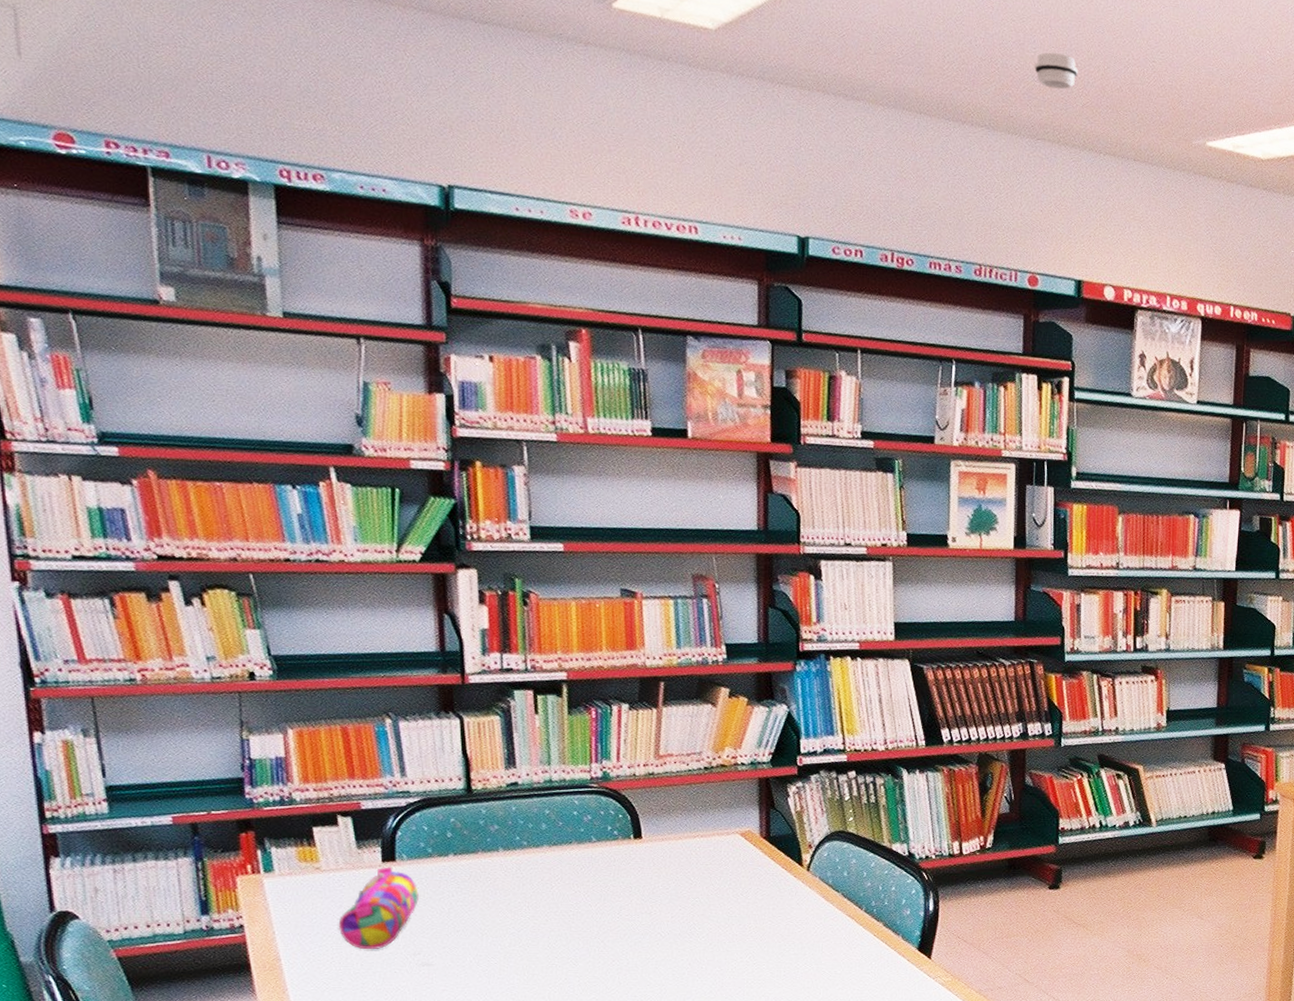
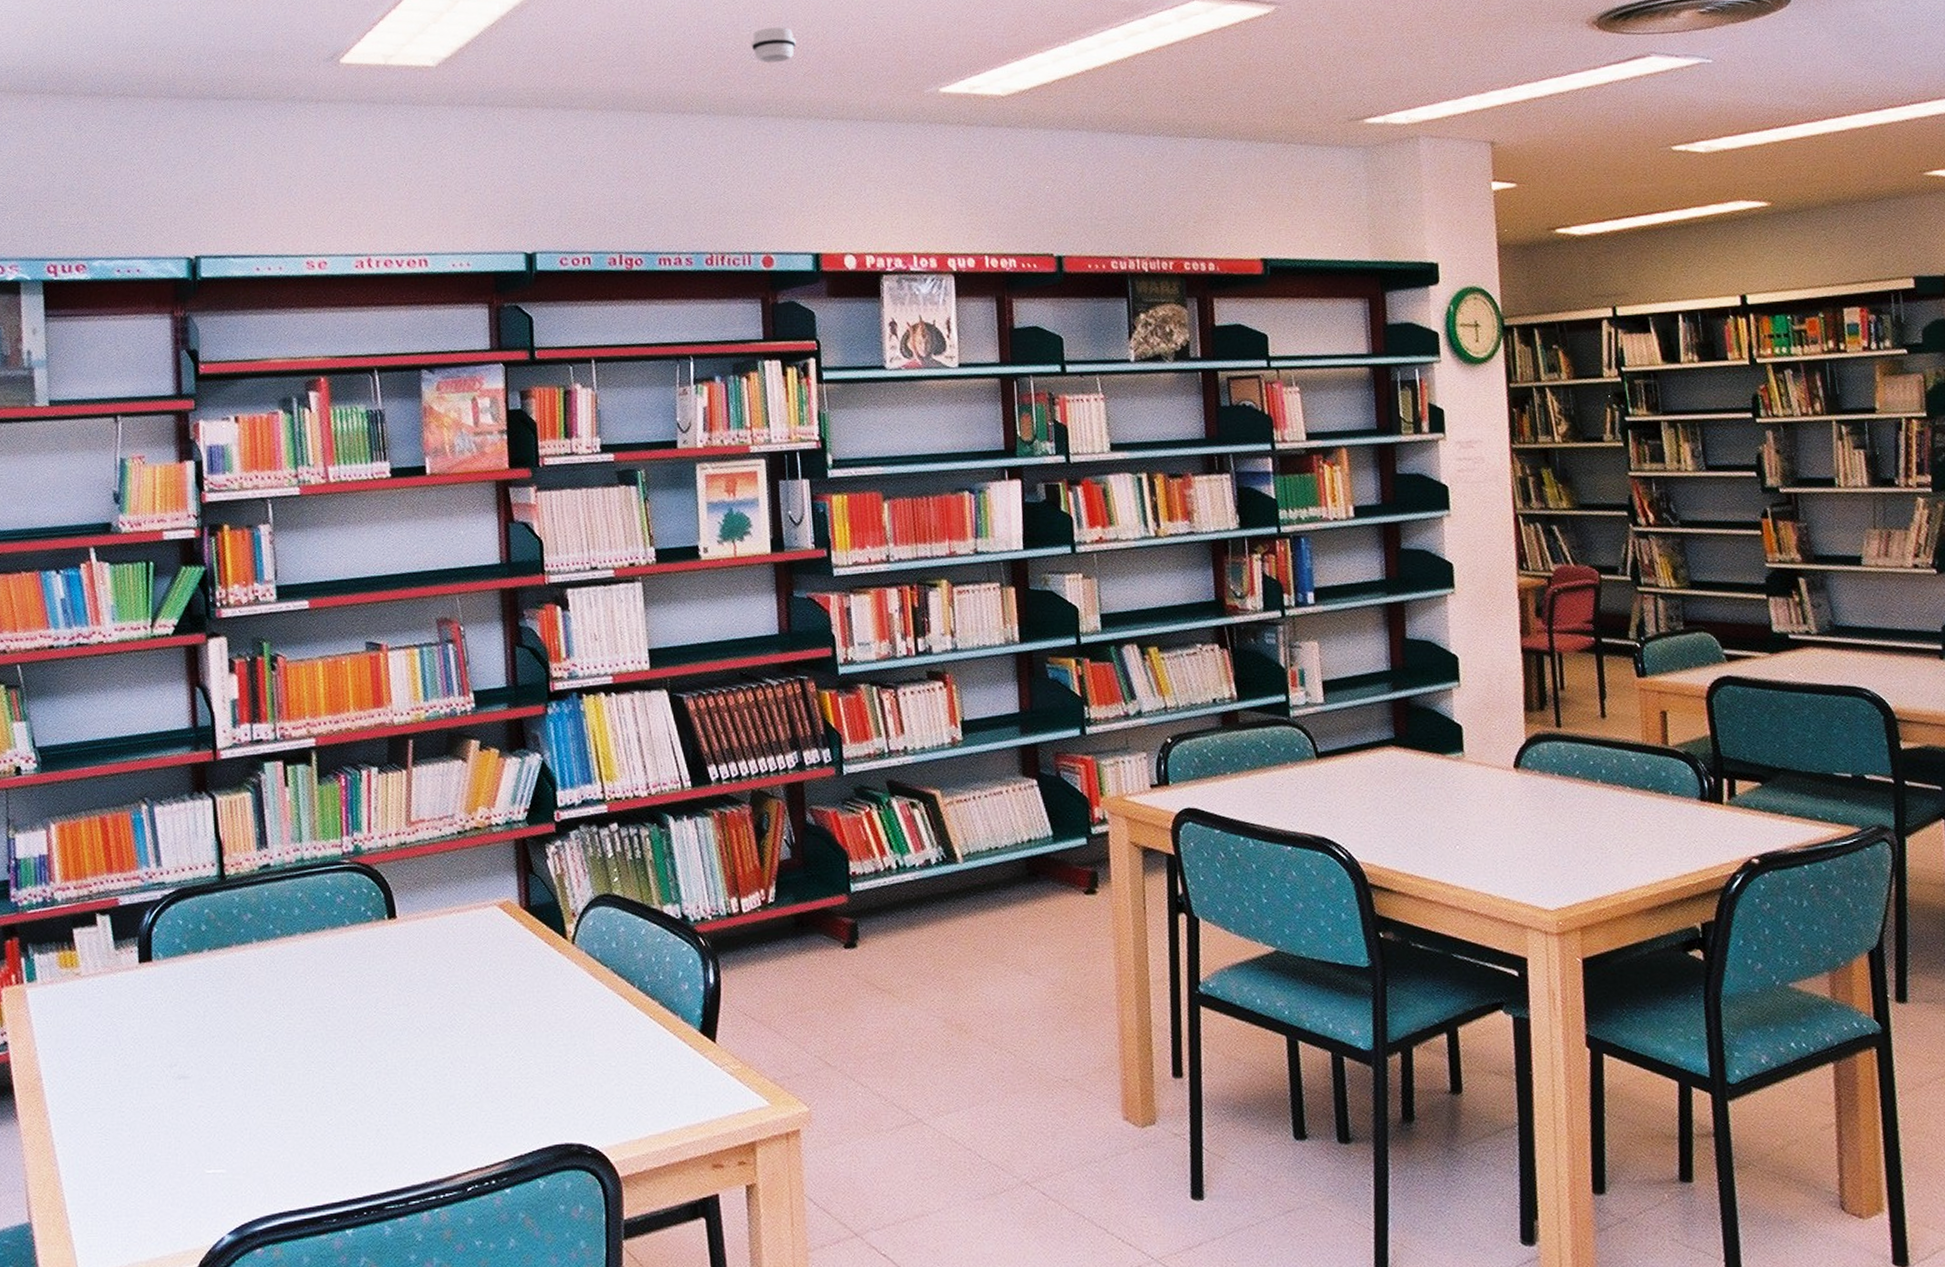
pencil case: present [338,866,420,950] -> none [97,968,176,1064]

